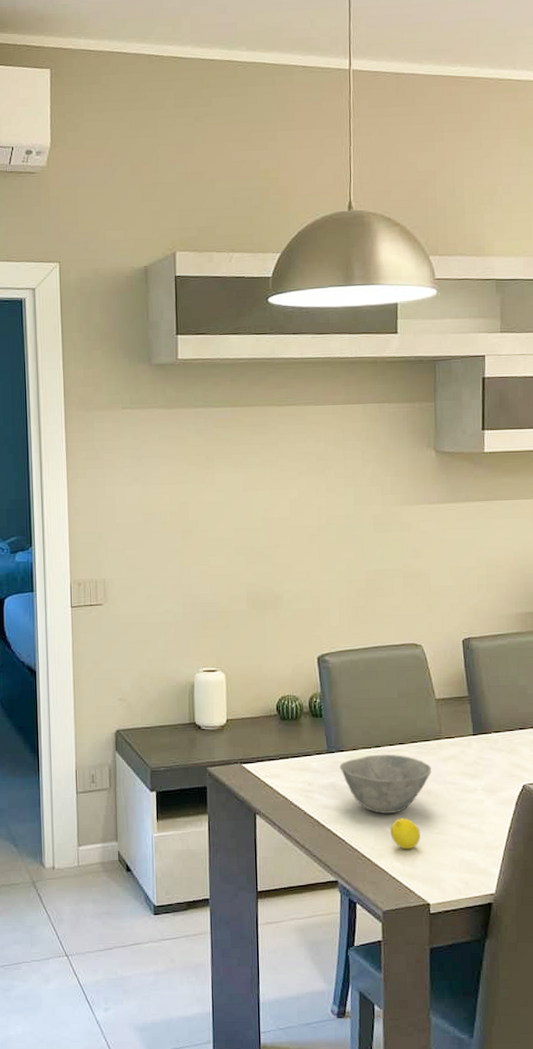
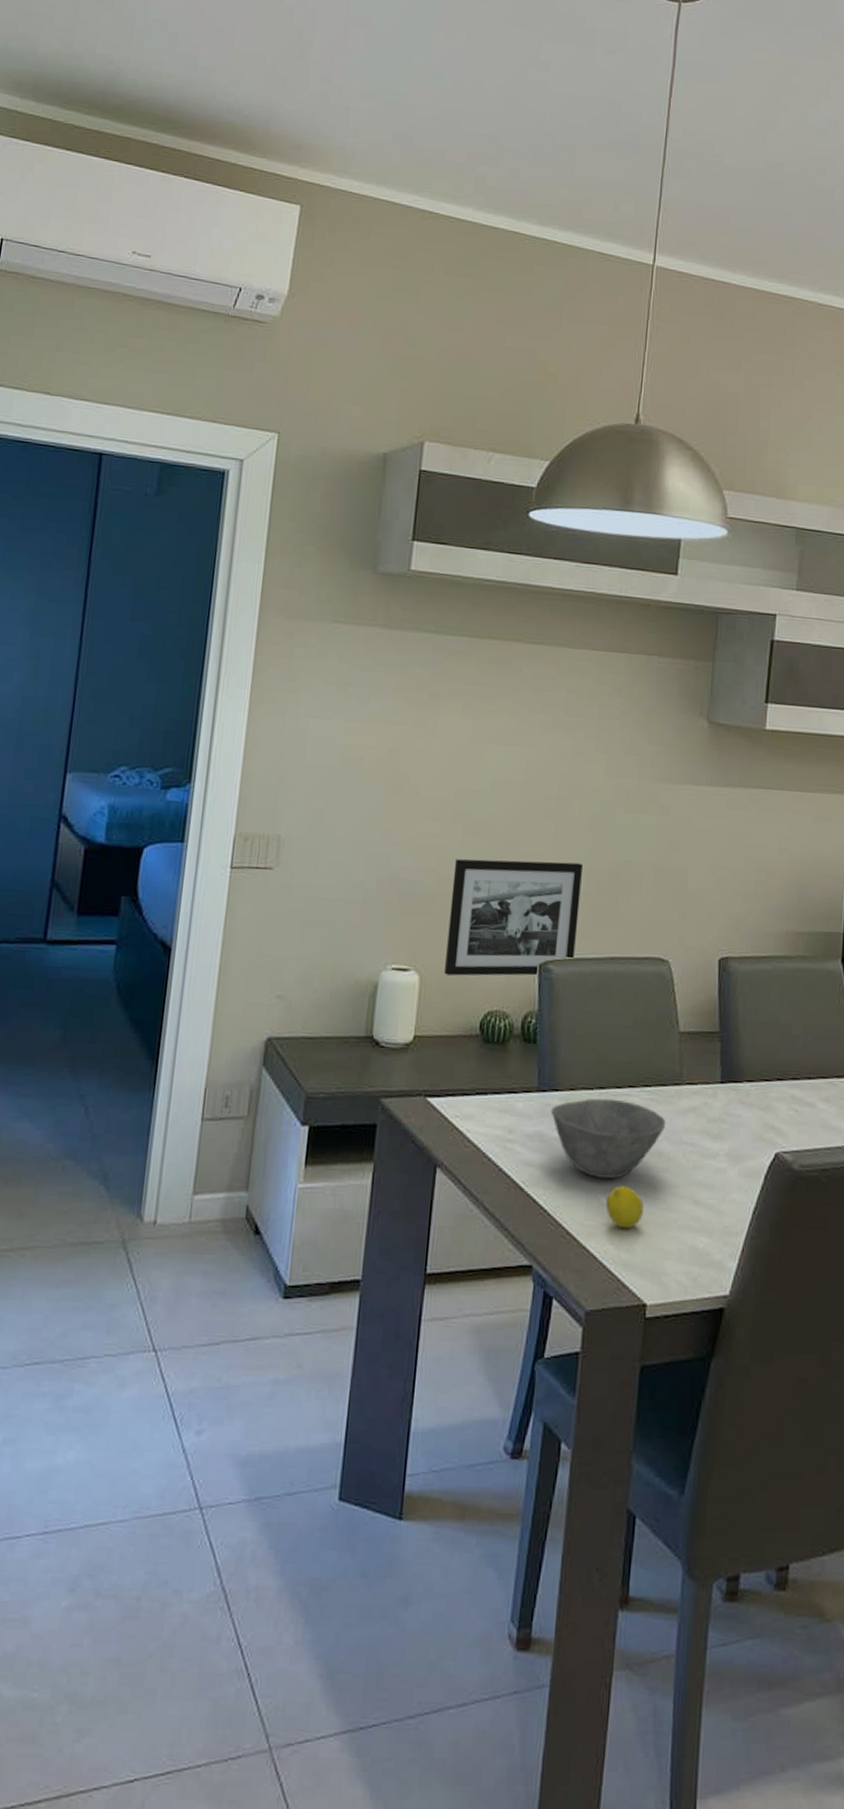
picture frame: none [242,576,345,672] -> present [444,859,583,976]

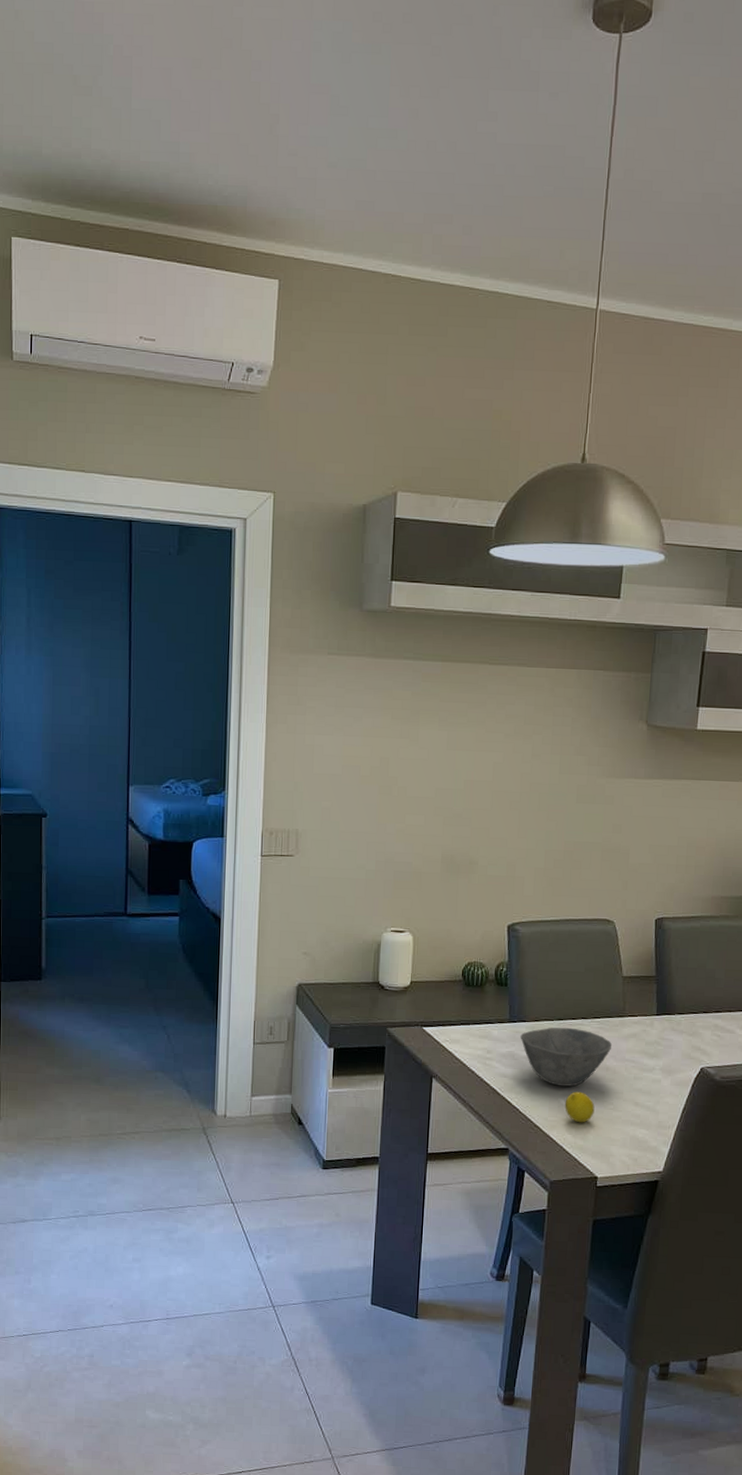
picture frame: present [444,859,583,976] -> none [433,844,542,936]

